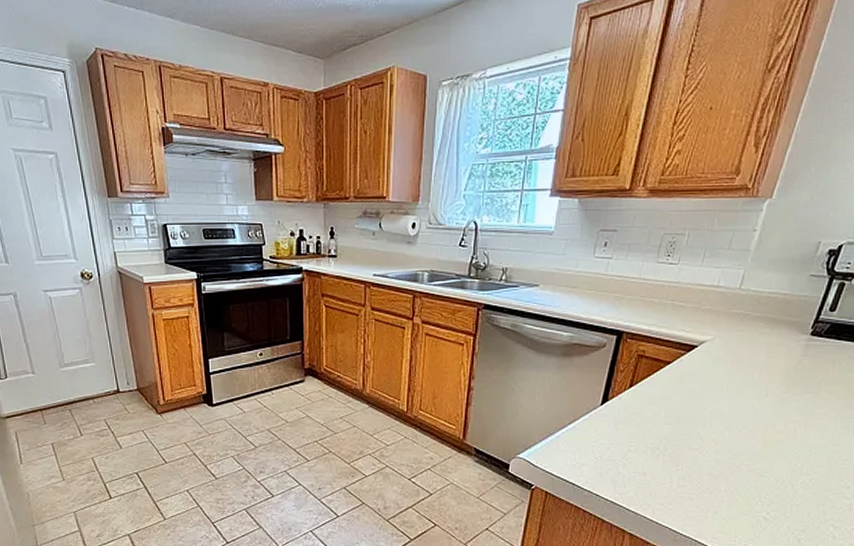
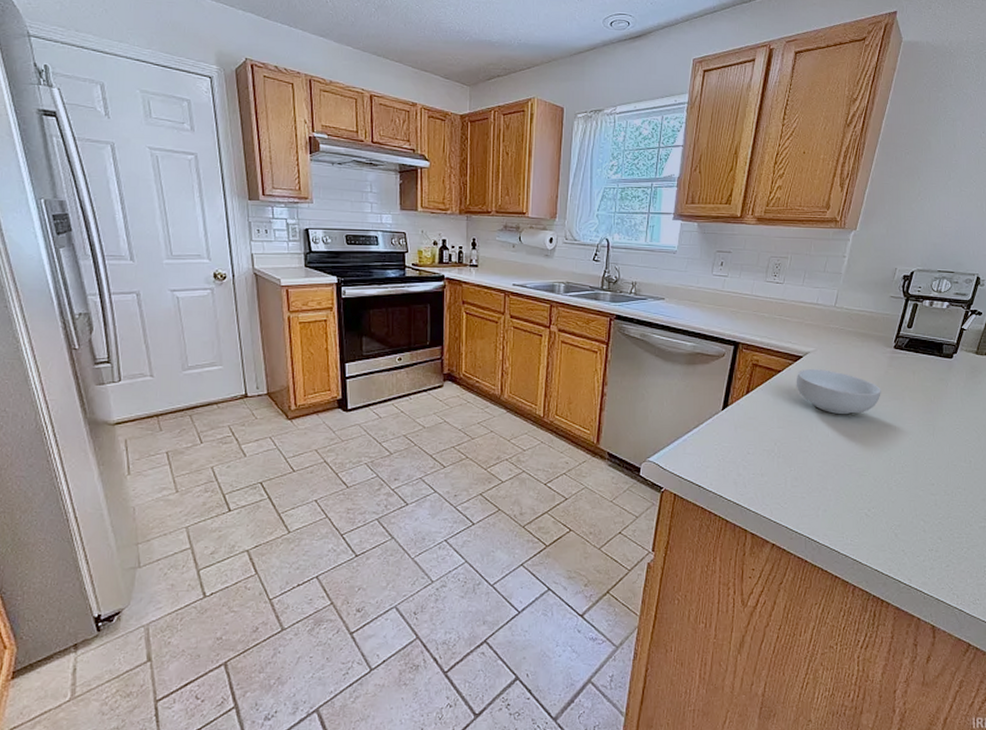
cereal bowl: none [688,360,791,410] -> present [796,369,881,415]

